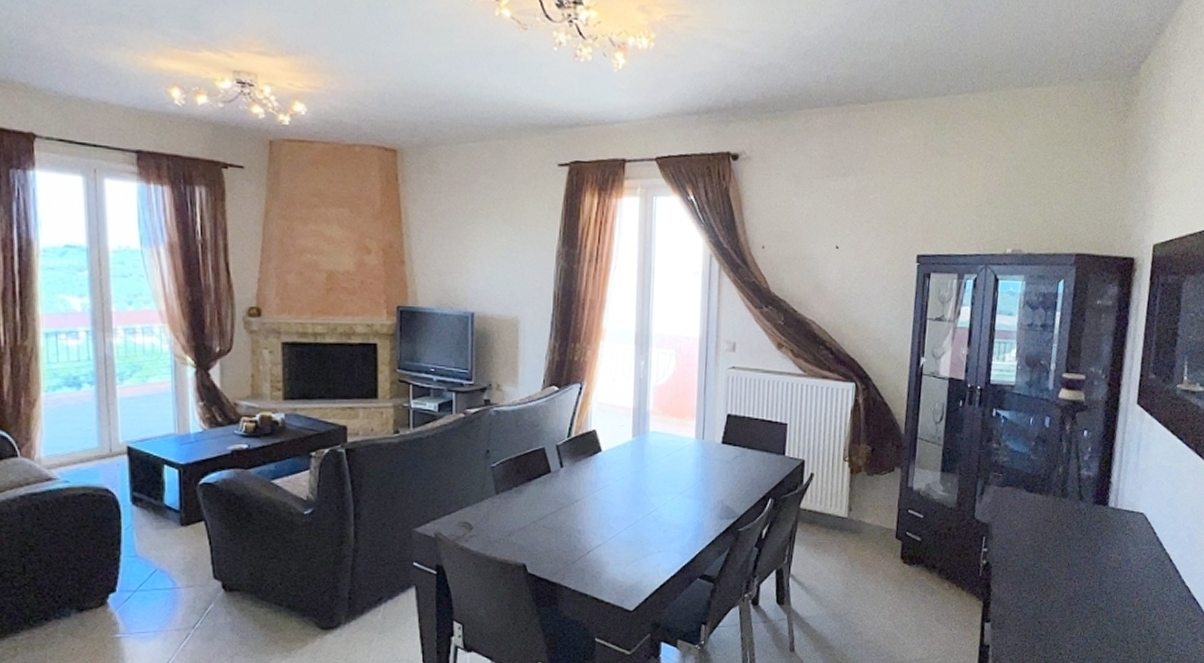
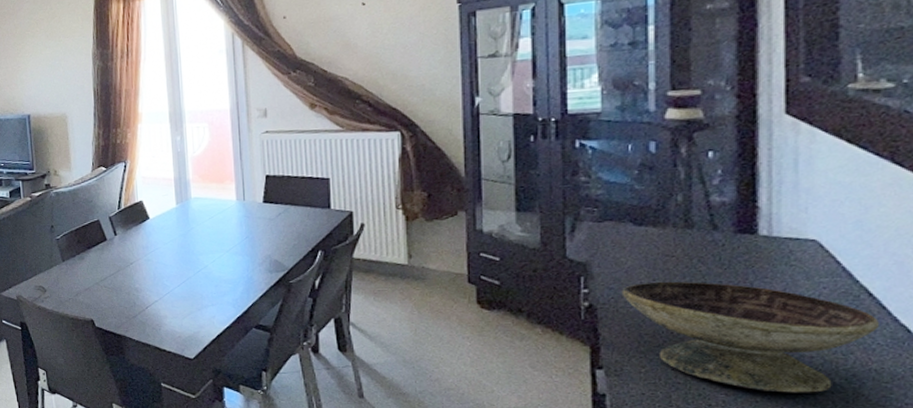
decorative bowl: none [1011,543,1173,642] -> present [621,281,879,393]

